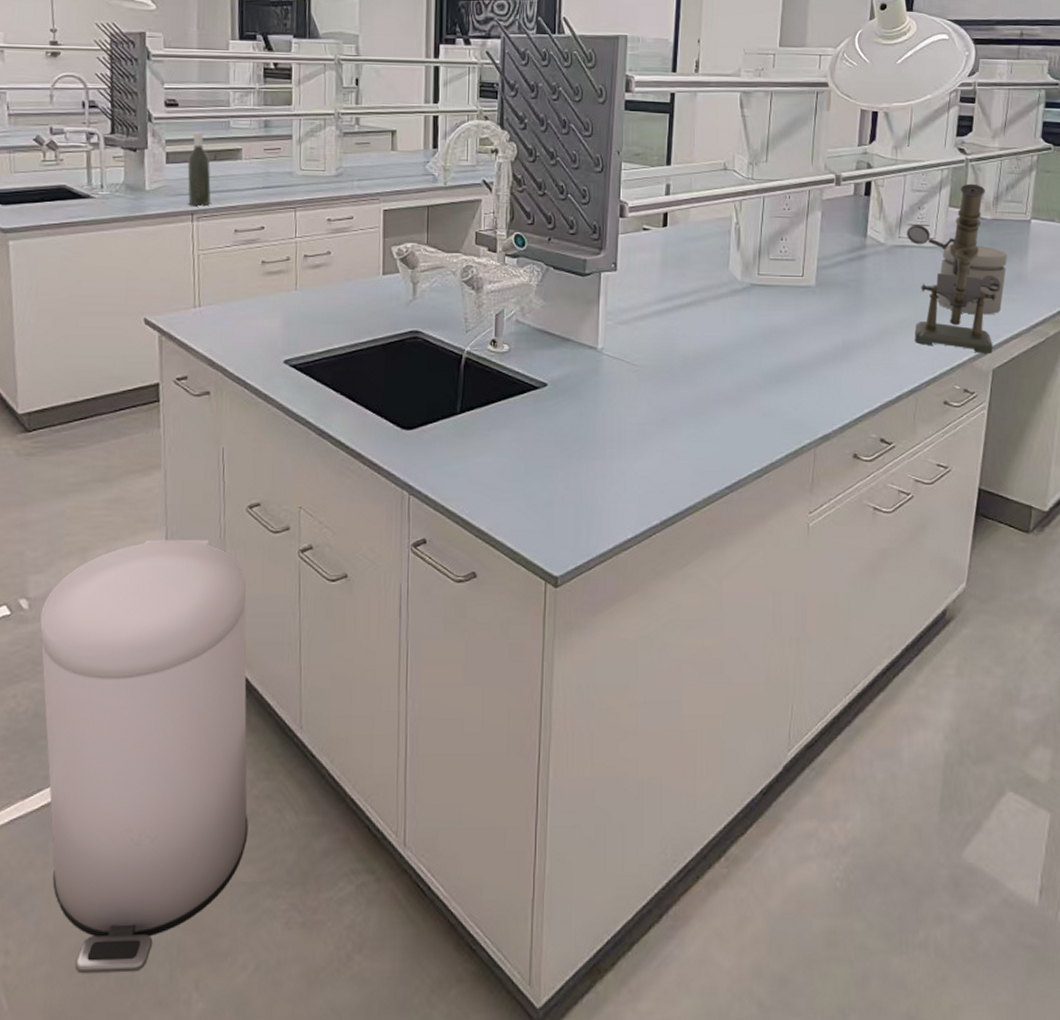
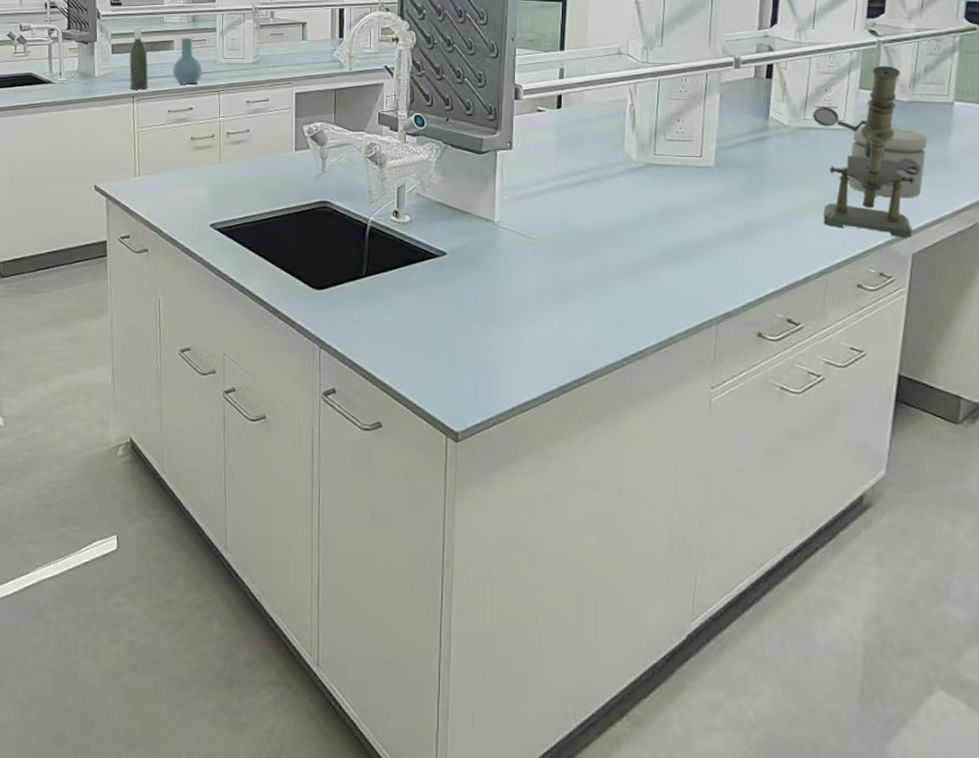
pedal bin: present [40,540,248,974] -> none [12,374,182,745]
flask: none [239,145,276,200] -> present [172,37,202,85]

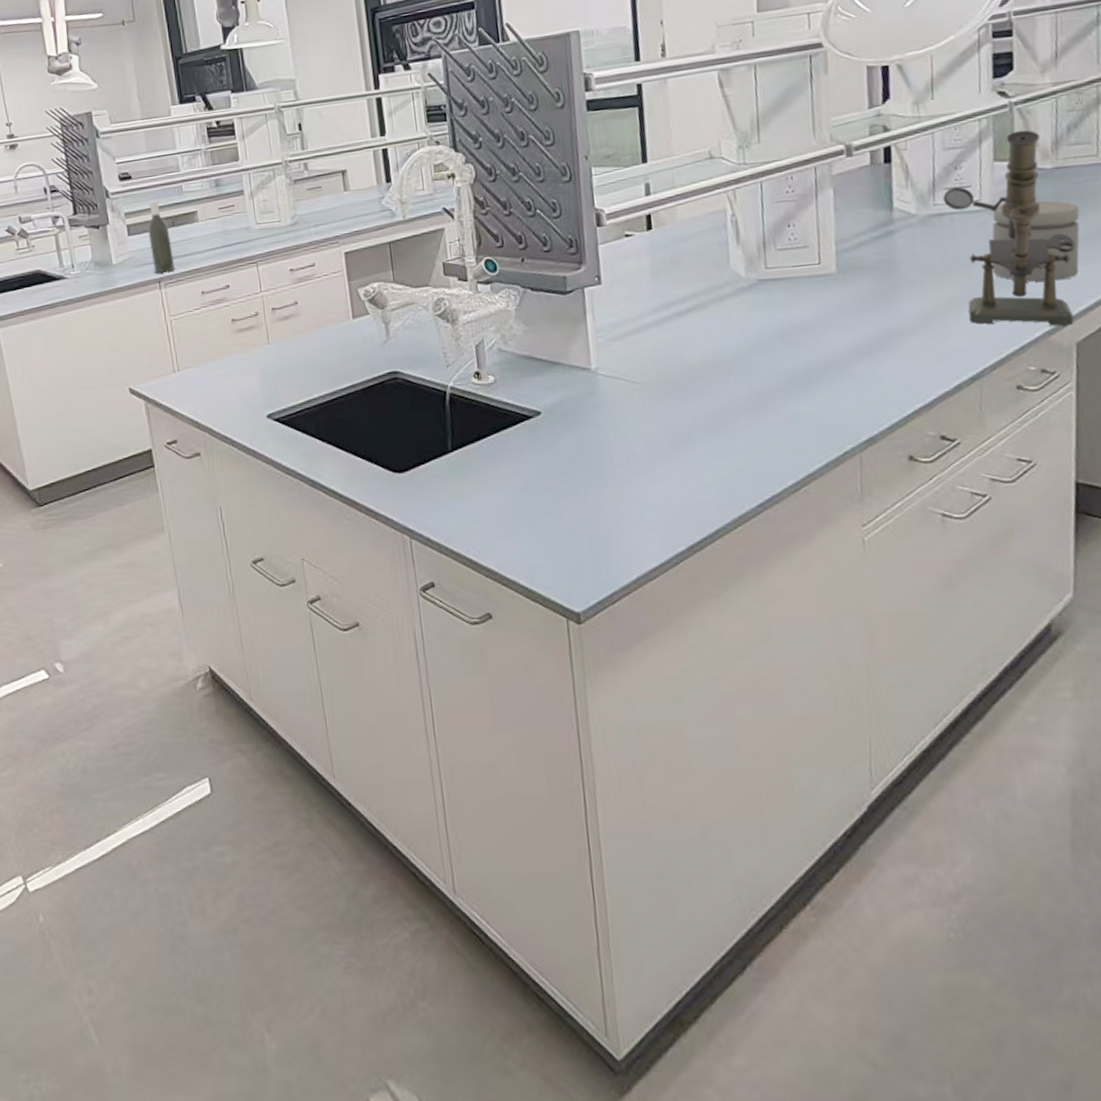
flask: present [172,37,202,85] -> none [199,205,235,261]

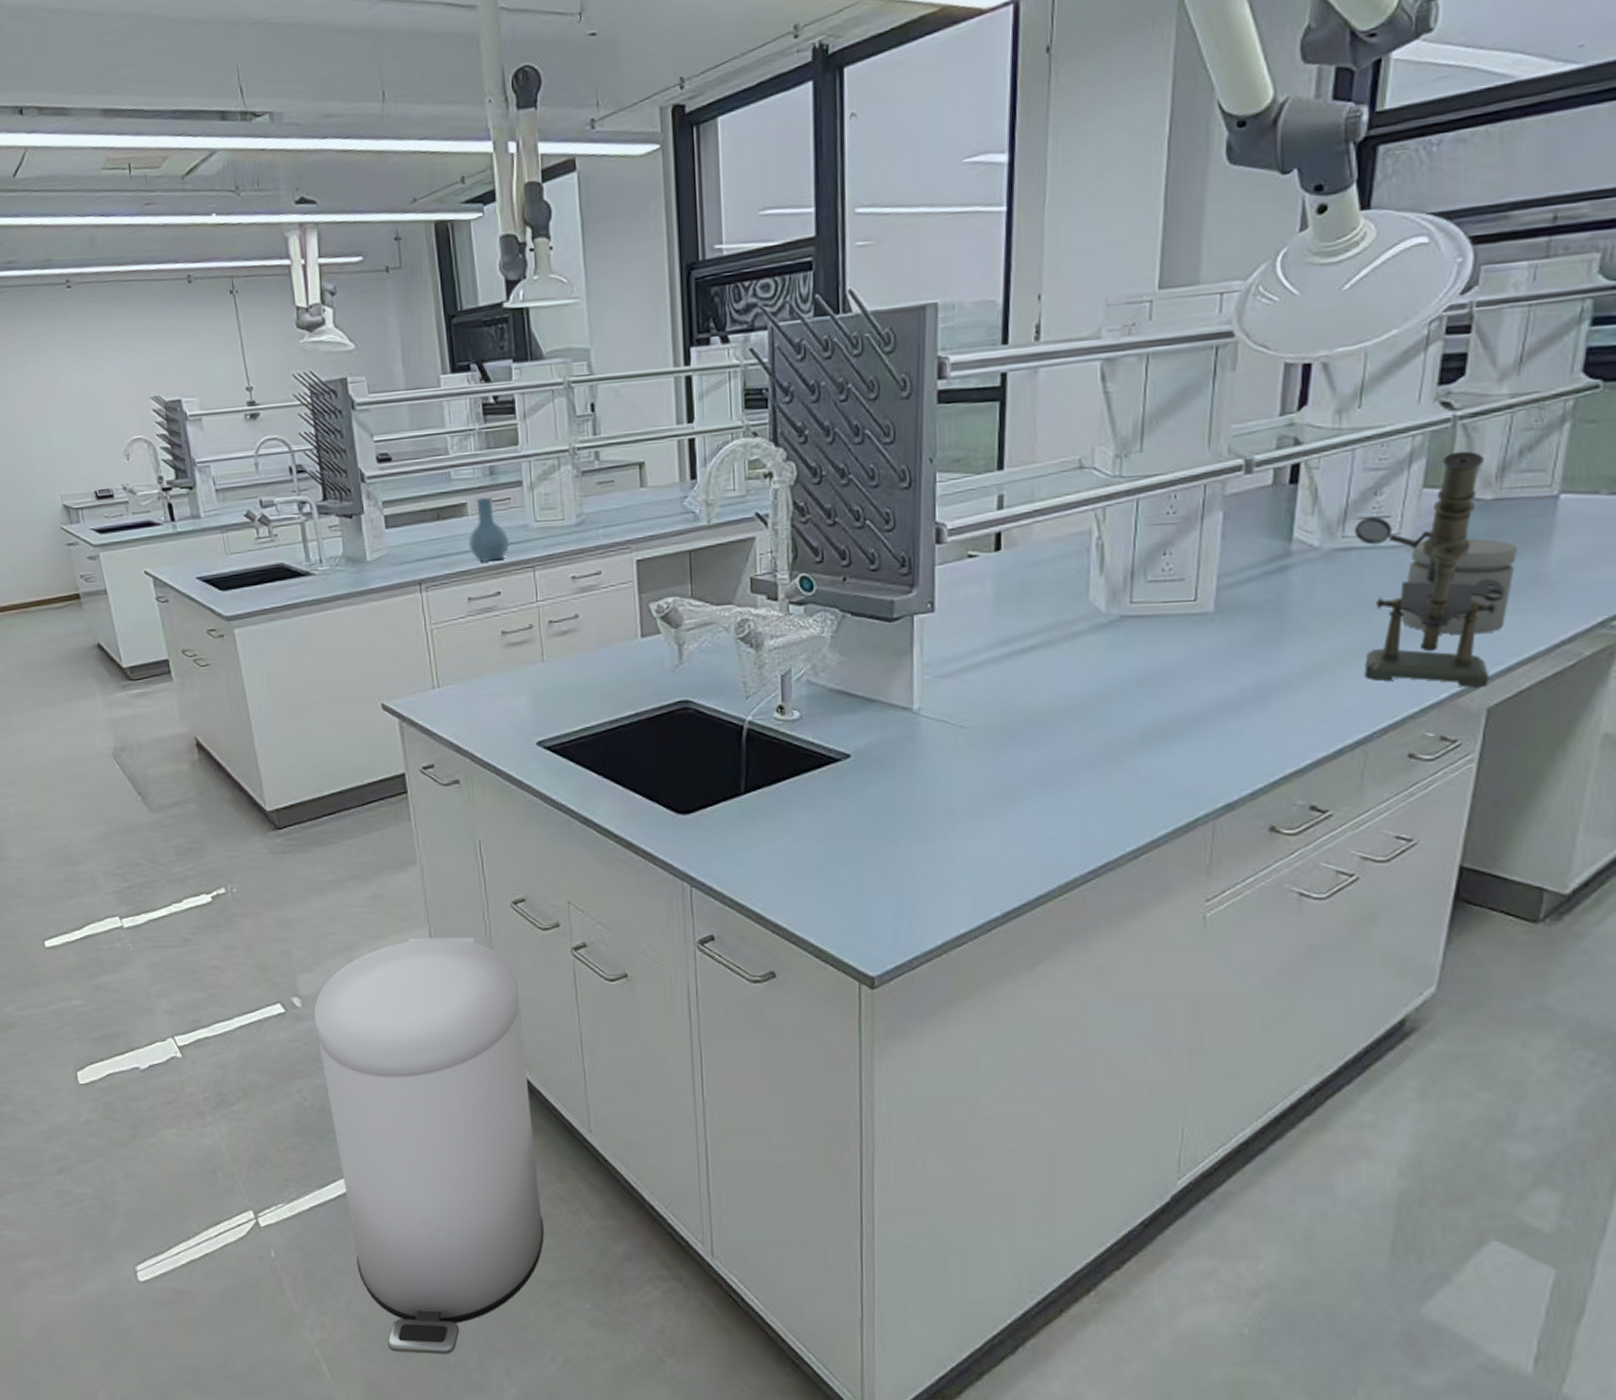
pedal bin: none [75,597,297,1013] -> present [314,937,544,1355]
bottle: present [147,200,176,274] -> none [408,487,439,575]
flask: none [199,205,235,261] -> present [468,496,509,562]

